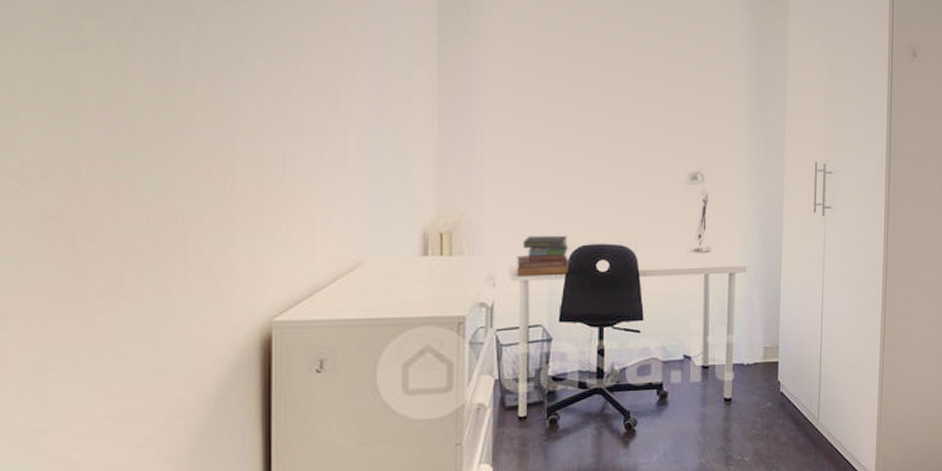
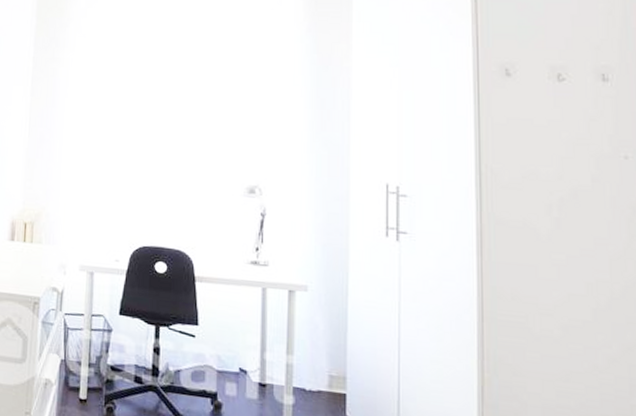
books: present [517,235,570,277] -> none [84,232,131,271]

